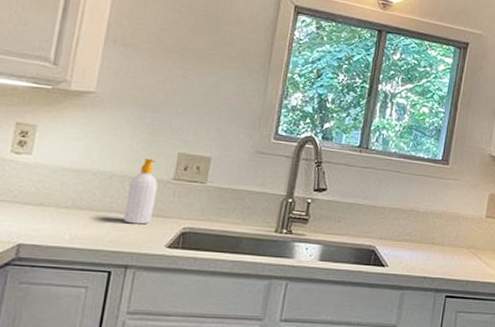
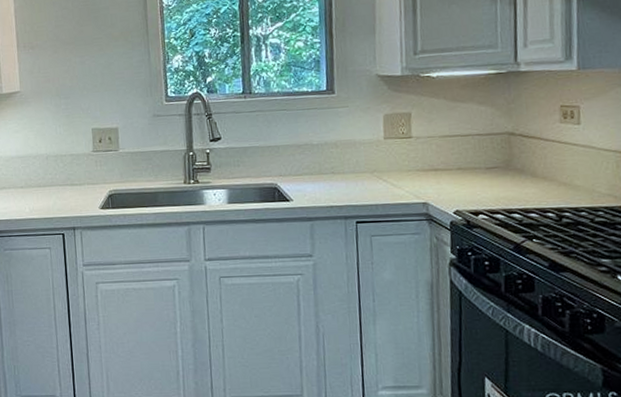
soap bottle: present [123,158,158,225] -> none [62,137,84,193]

